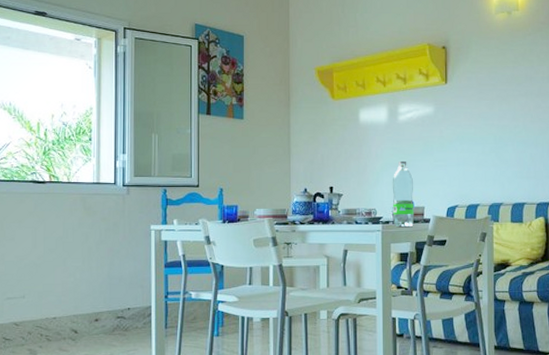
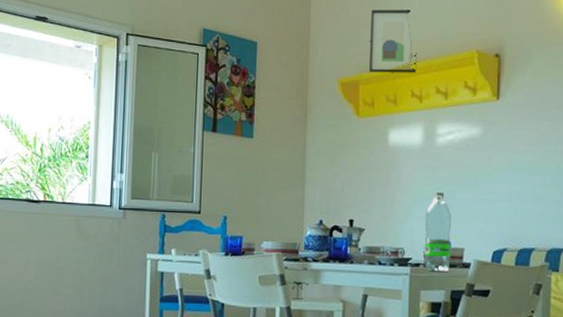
picture frame: none [340,9,380,62] -> present [368,10,417,73]

